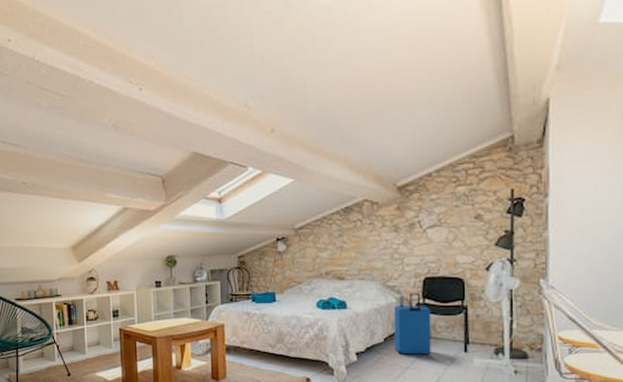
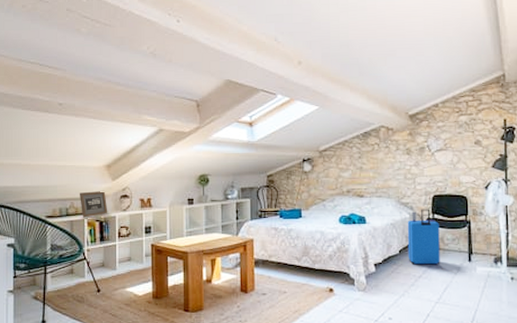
picture frame: none [47,273,75,301] -> present [80,191,108,218]

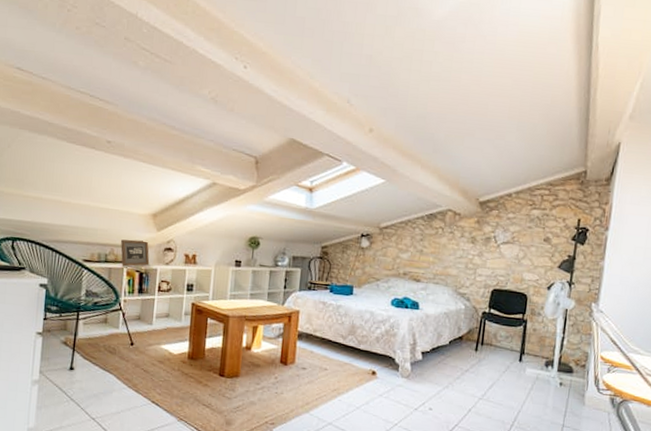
suitcase: present [407,209,440,265] -> none [457,301,495,361]

